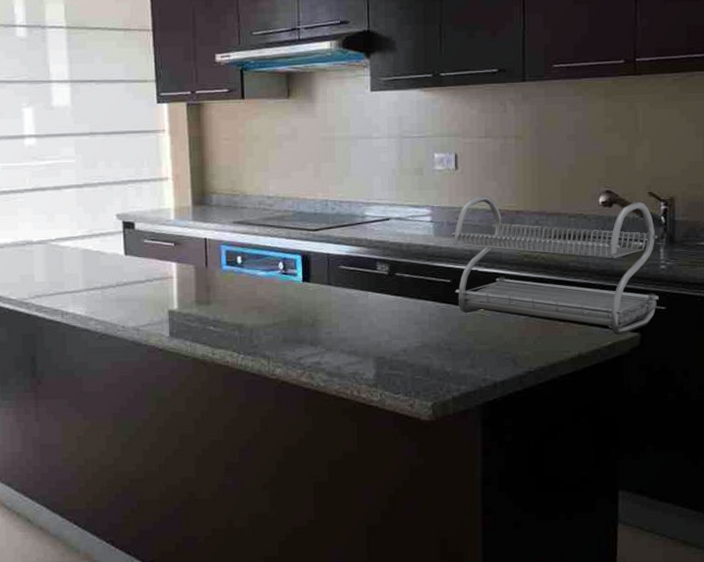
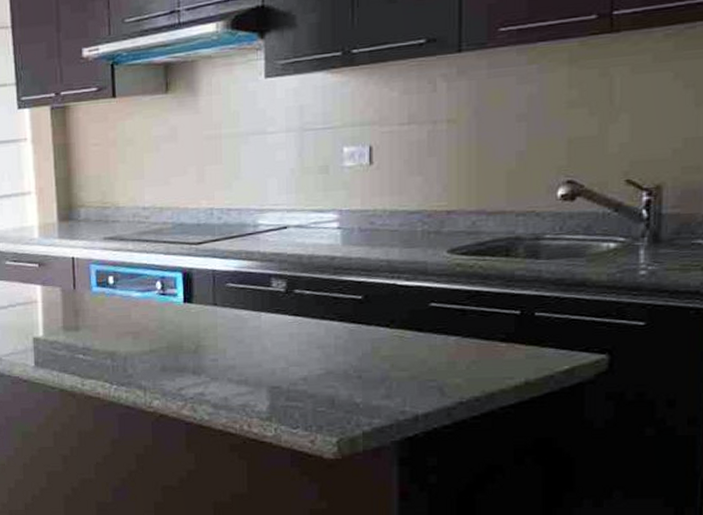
dish rack: present [451,195,659,335] -> none [363,193,637,358]

